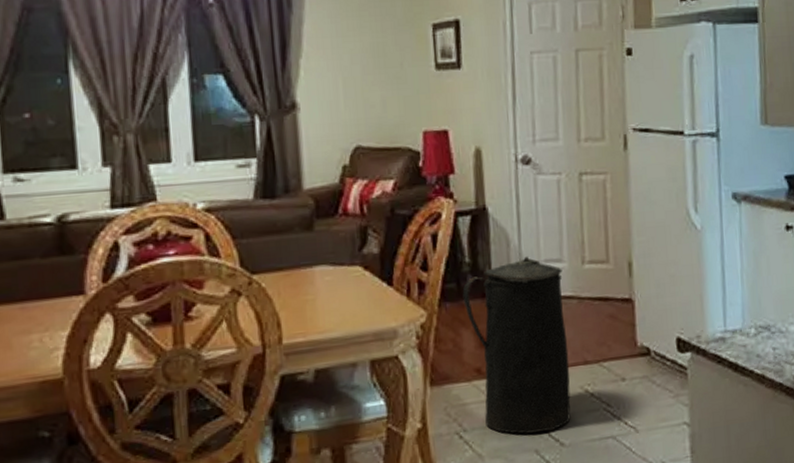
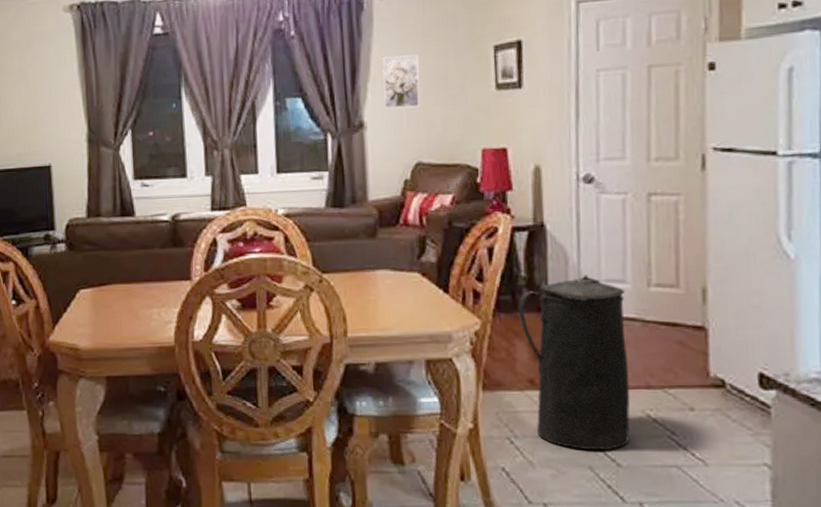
wall art: none [315,30,358,89] -> present [382,54,421,110]

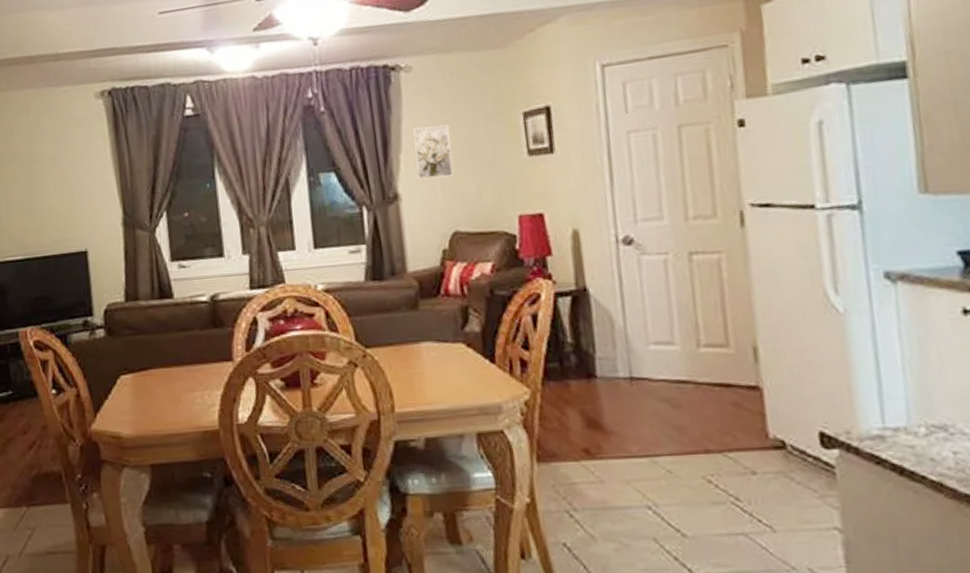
trash can: present [517,275,630,451] -> none [566,338,693,521]

